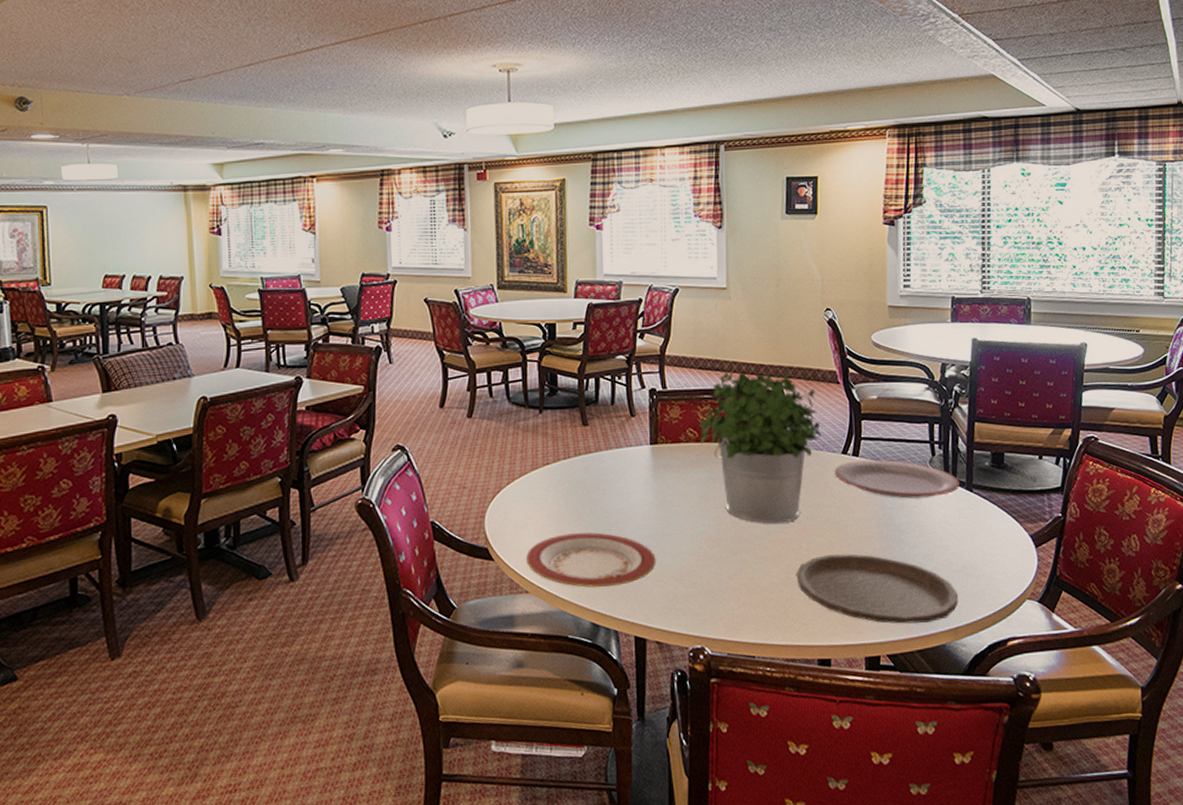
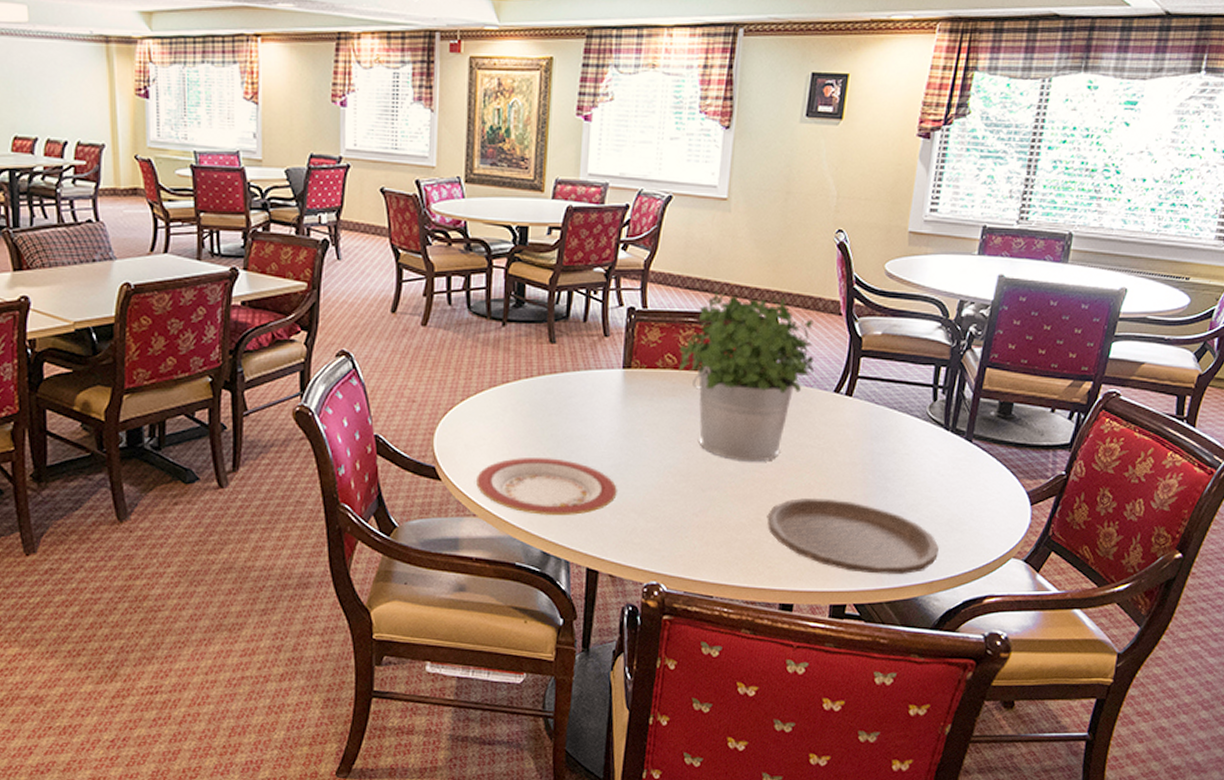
plate: present [834,459,960,499] -> none [823,400,960,445]

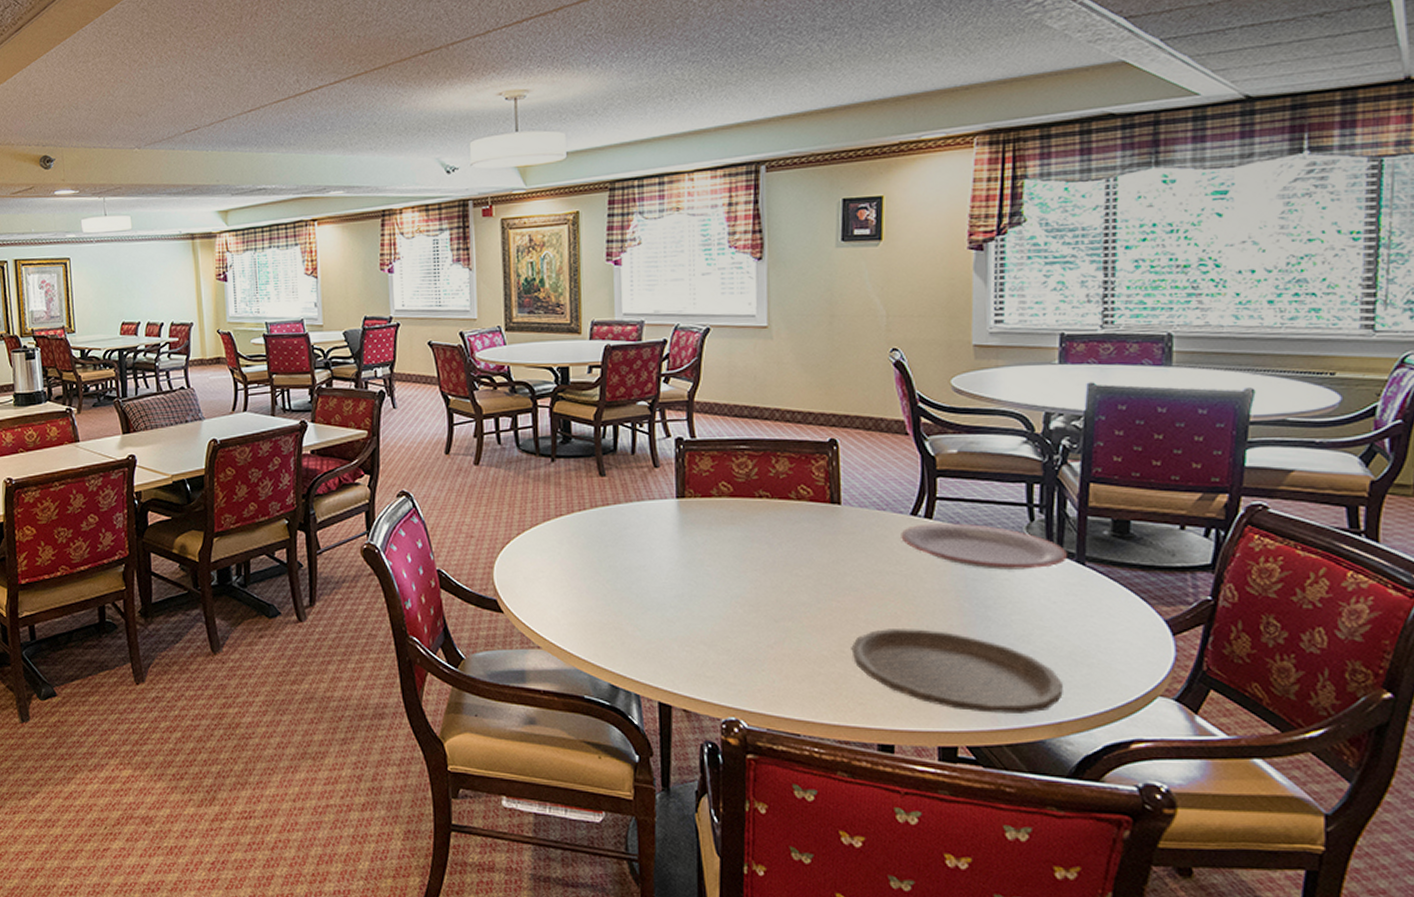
plate: present [476,458,617,515] -> none [538,589,683,647]
potted plant: present [679,290,814,462] -> none [733,417,884,590]
plate: none [823,400,960,445] -> present [901,523,1068,570]

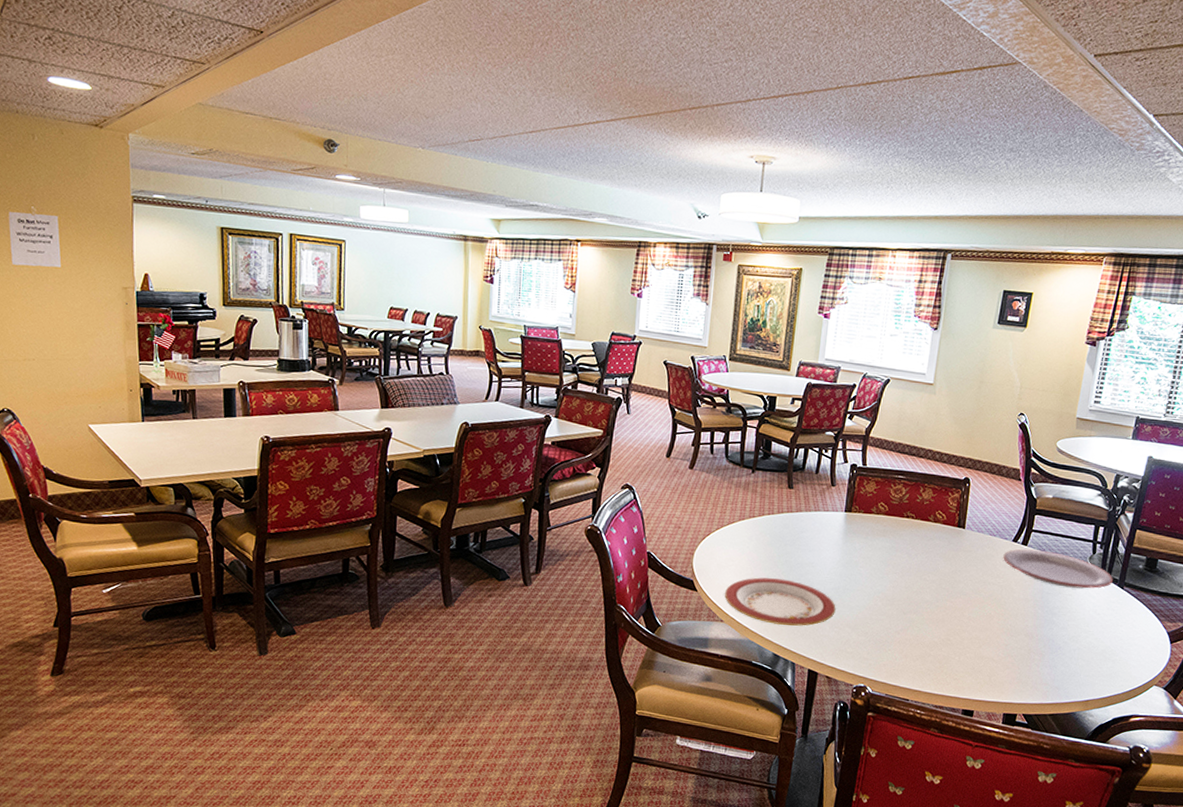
plate: none [538,589,683,647] -> present [725,577,836,626]
plate: present [851,629,1063,713] -> none [955,625,1094,693]

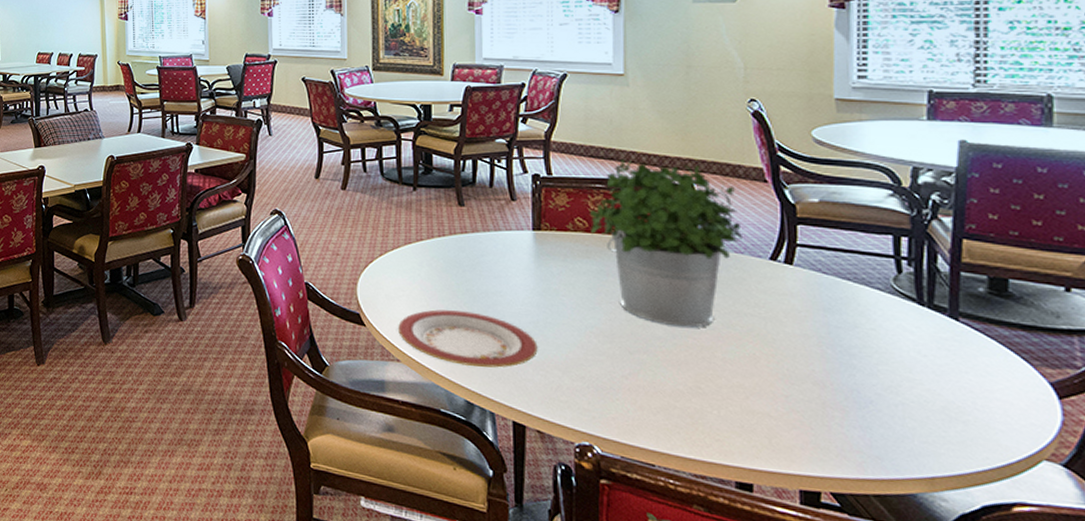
potted plant: none [889,455,998,593] -> present [589,158,742,328]
plate: present [1003,549,1114,589] -> none [759,269,940,321]

